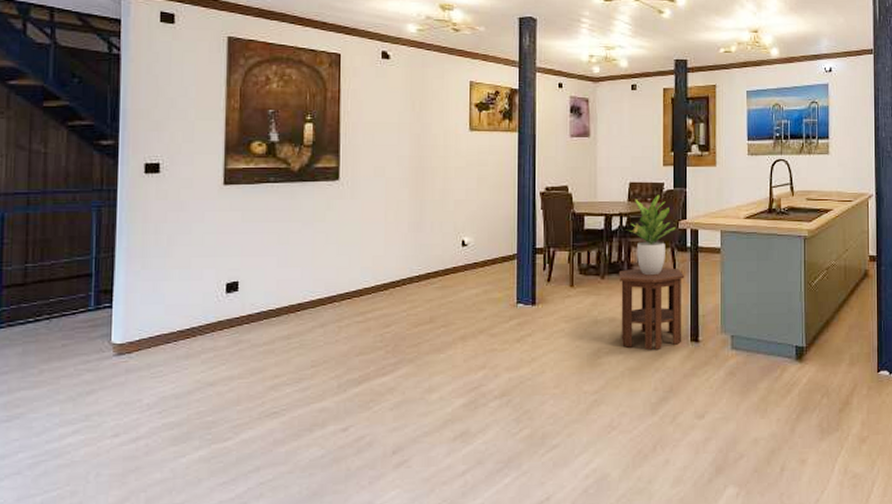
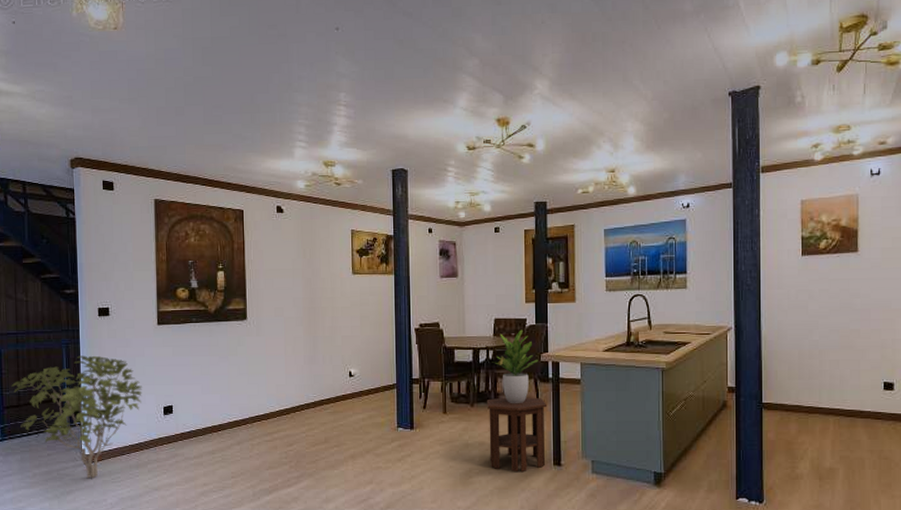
shrub: none [15,221,199,374] -> present [11,355,142,479]

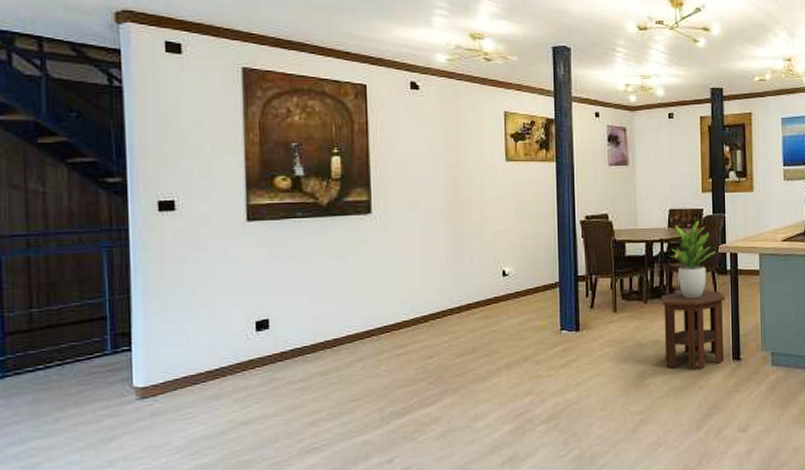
shrub: present [11,355,142,479] -> none [18,261,225,418]

